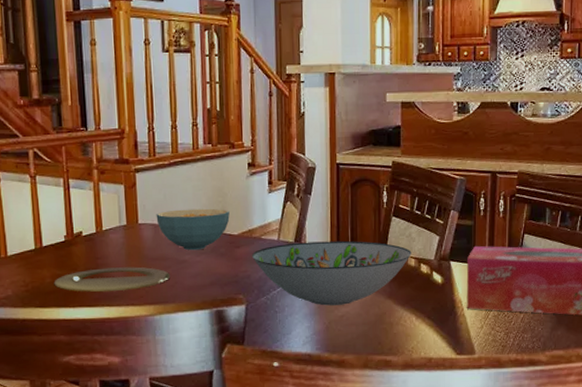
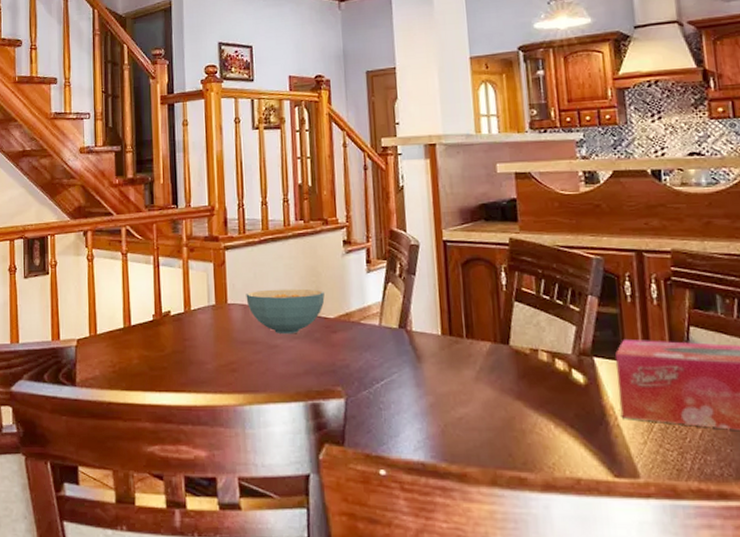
plate: present [54,267,171,292] -> none [141,350,261,376]
decorative bowl: present [251,240,412,306] -> none [349,328,542,405]

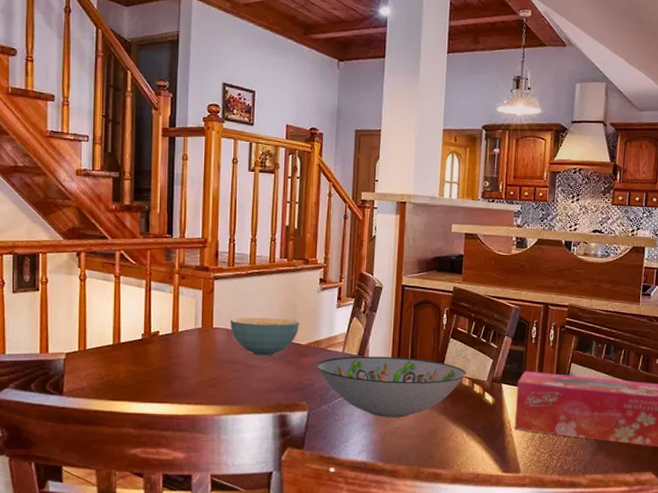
decorative bowl: none [349,328,542,405] -> present [316,356,466,418]

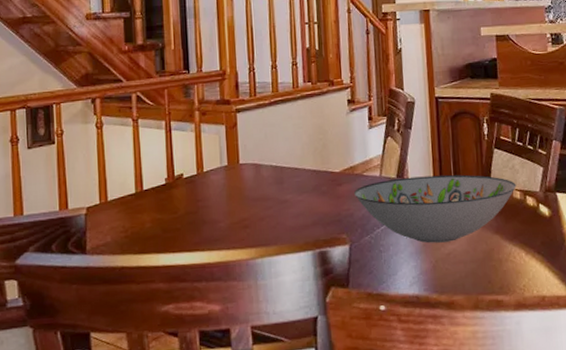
cereal bowl: present [230,317,299,357] -> none [257,146,331,190]

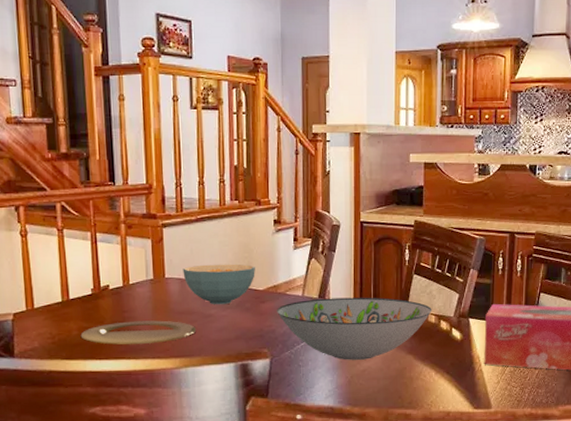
plate: none [154,208,272,236] -> present [80,320,197,345]
cereal bowl: none [257,146,331,190] -> present [183,264,255,305]

